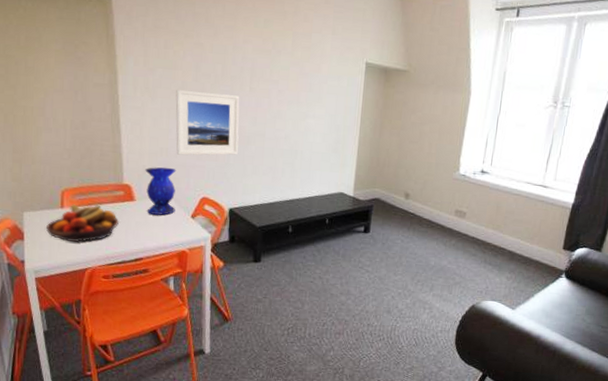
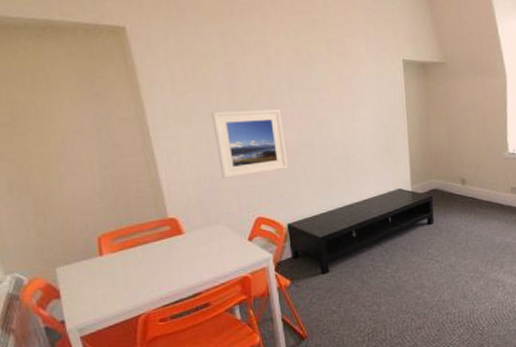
fruit bowl: present [46,204,119,243] -> none [86,245,169,290]
vase: present [145,167,176,215] -> none [190,192,230,245]

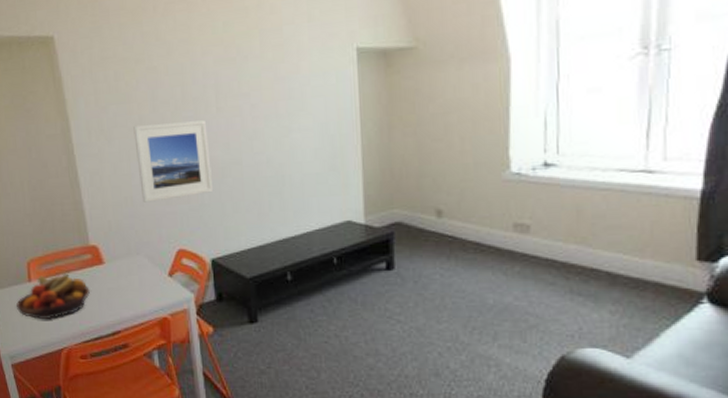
fruit bowl: none [86,245,169,290] -> present [16,273,90,320]

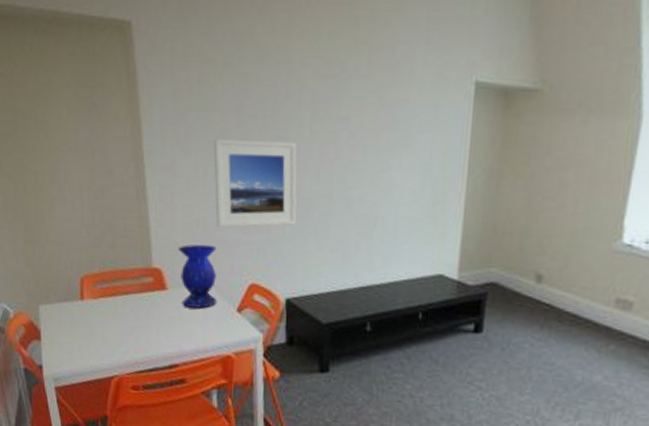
fruit bowl: present [16,273,90,320] -> none [65,294,148,344]
vase: none [111,219,150,277] -> present [178,244,217,309]

